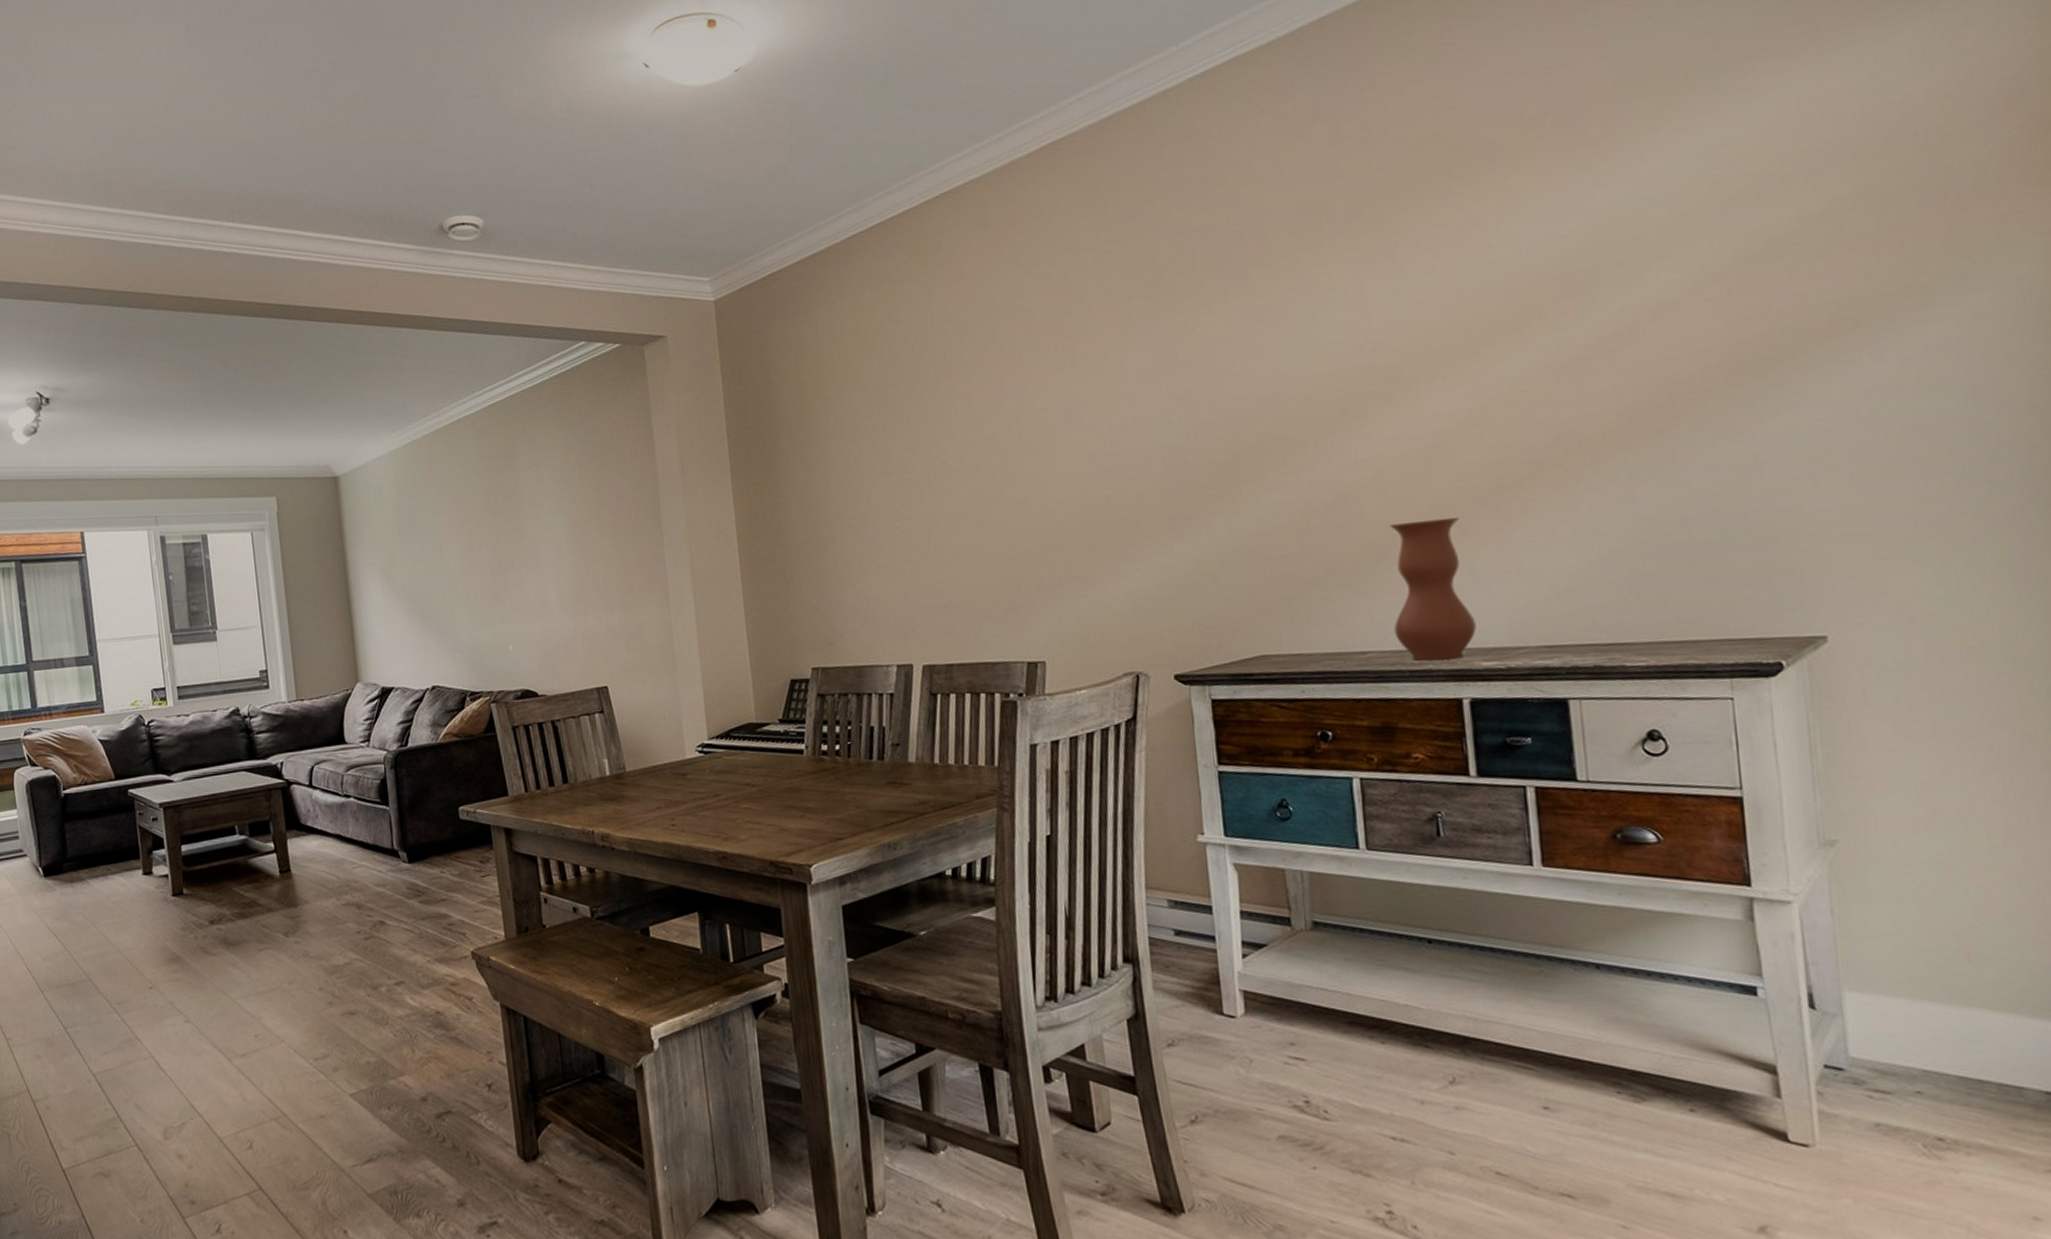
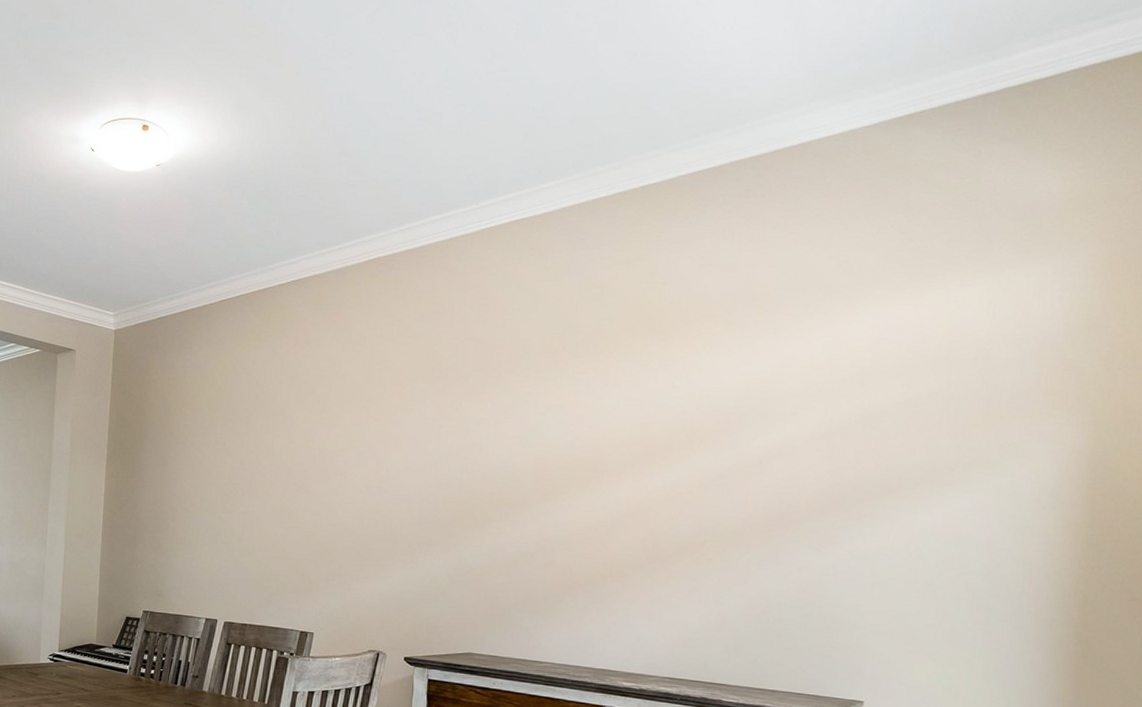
vase: present [1389,517,1476,661] -> none [565,573,623,677]

